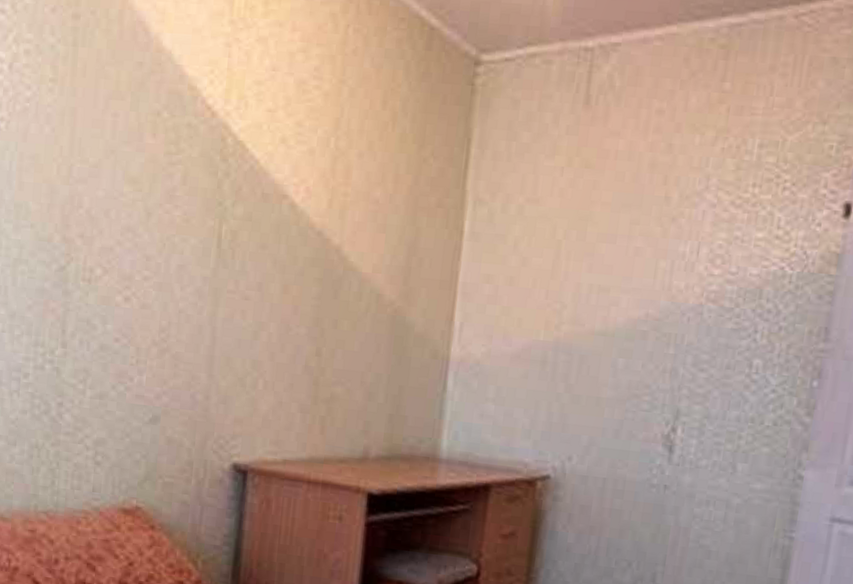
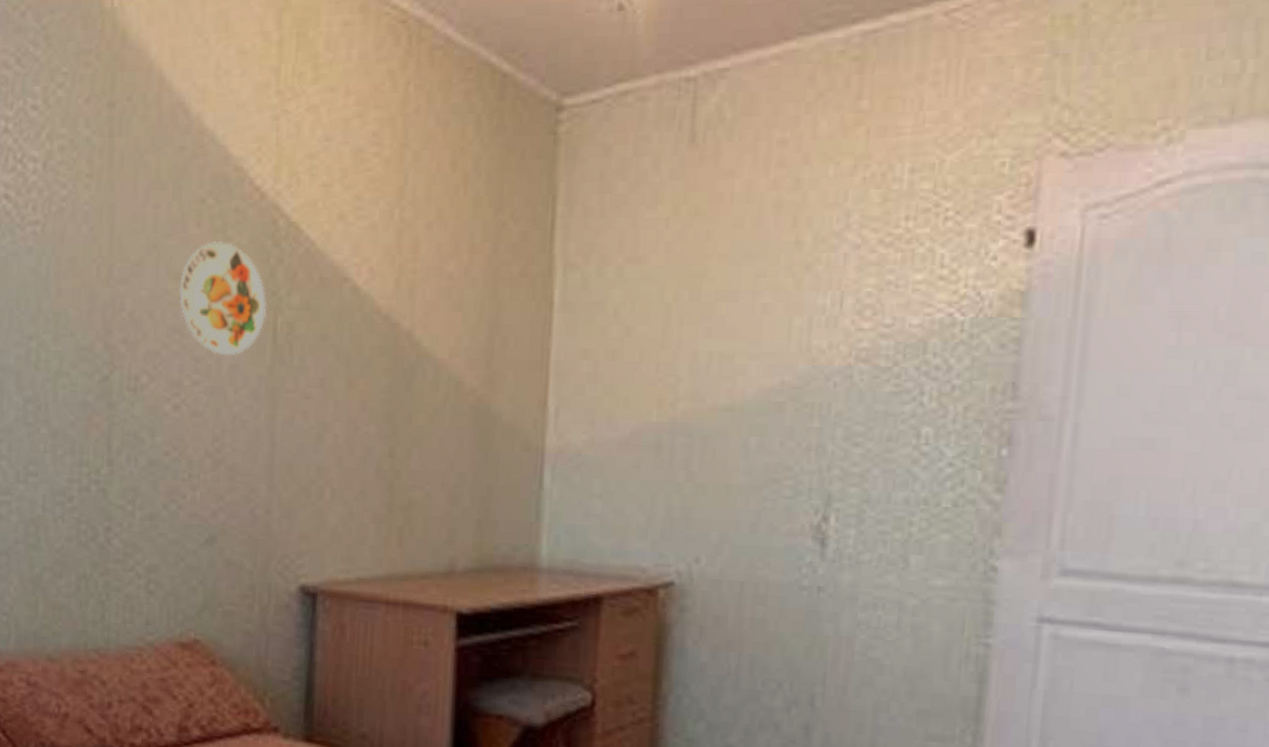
decorative plate: none [134,152,214,256] -> present [179,241,267,355]

